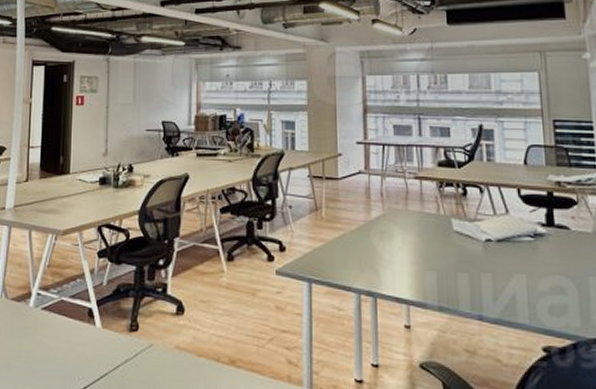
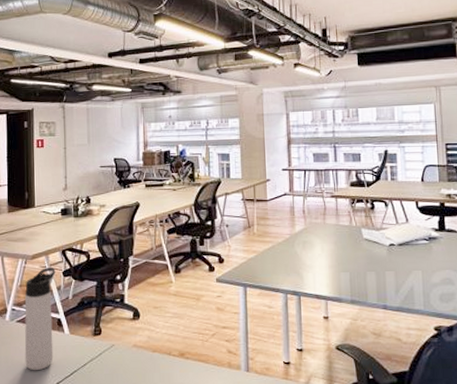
thermos bottle: none [48,246,89,371] -> present [24,267,56,371]

